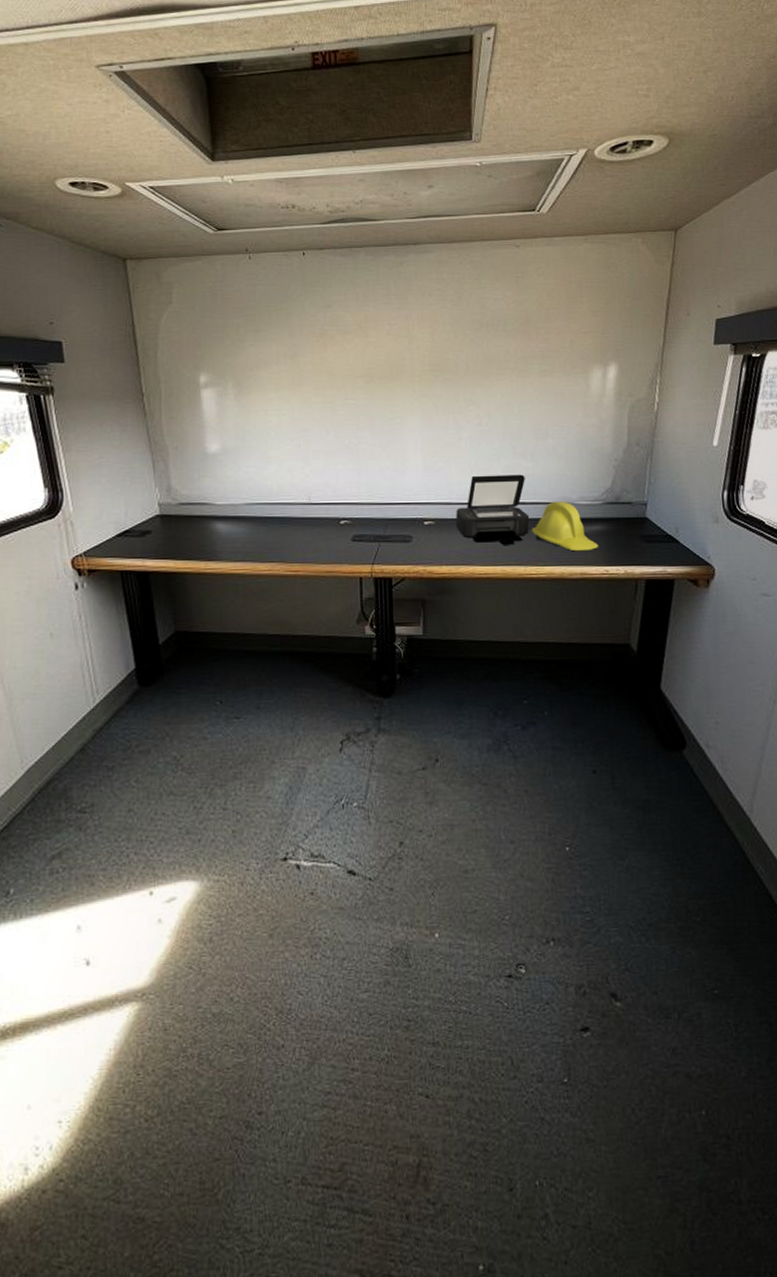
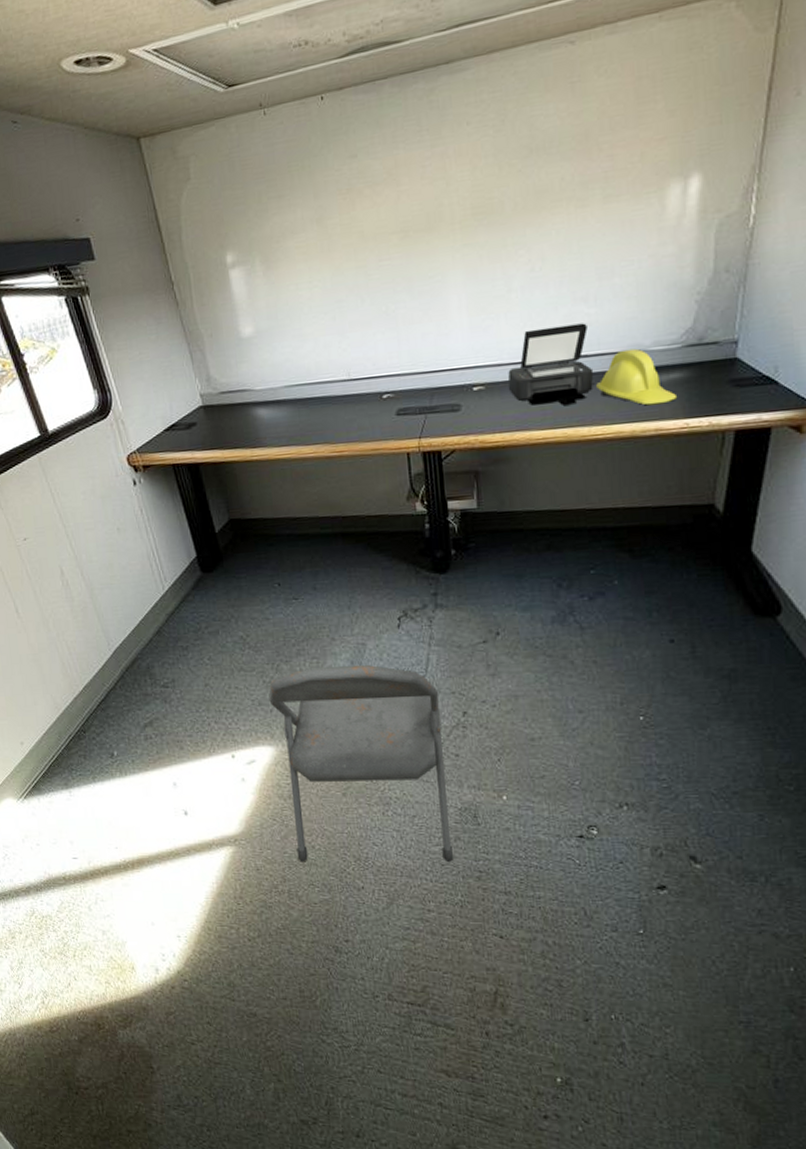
folding chair: none [198,790,381,1019] -> present [268,664,453,863]

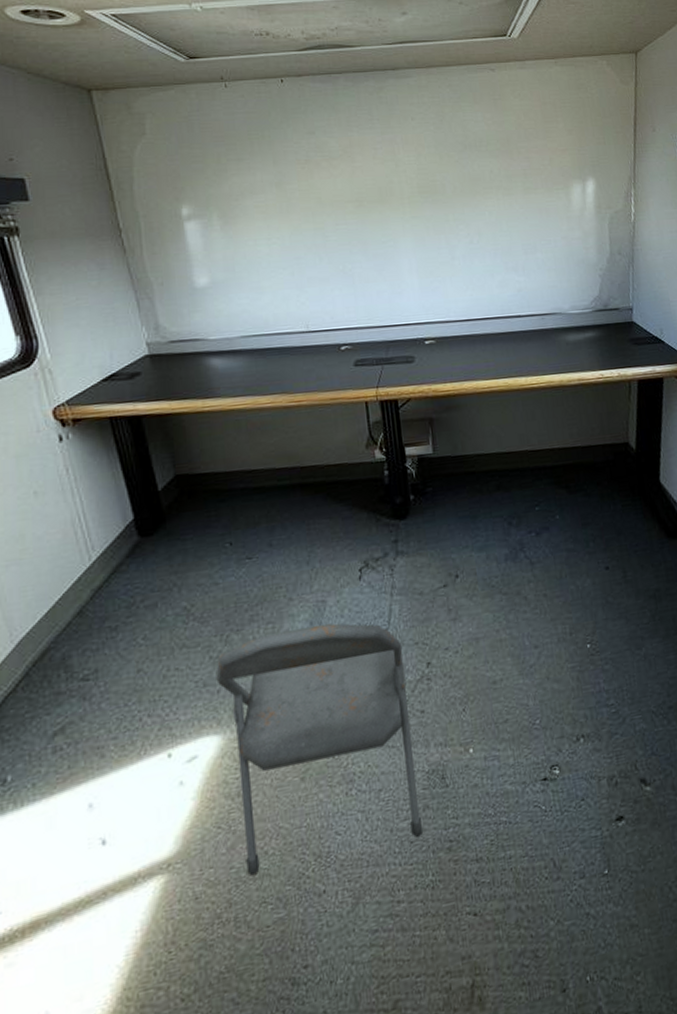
printer: present [508,323,594,405] -> none [455,288,527,358]
hard hat: present [596,348,678,406] -> none [529,311,593,359]

